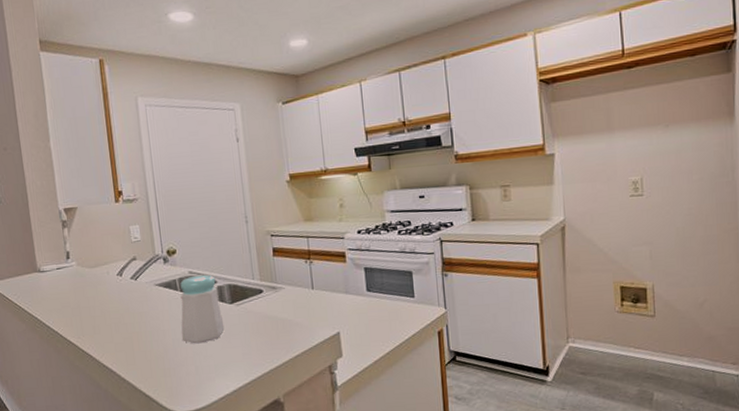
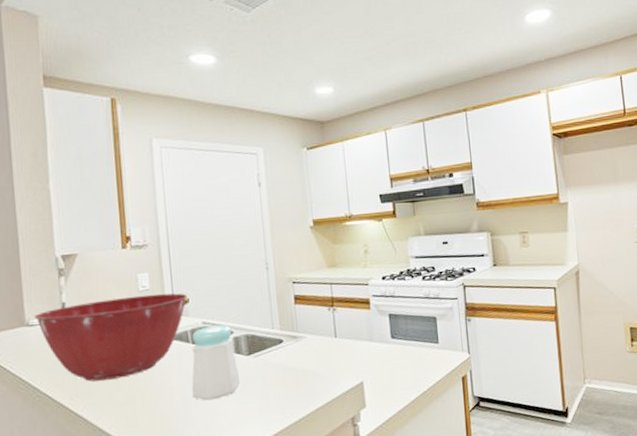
mixing bowl: none [44,244,175,323] -> present [35,293,188,382]

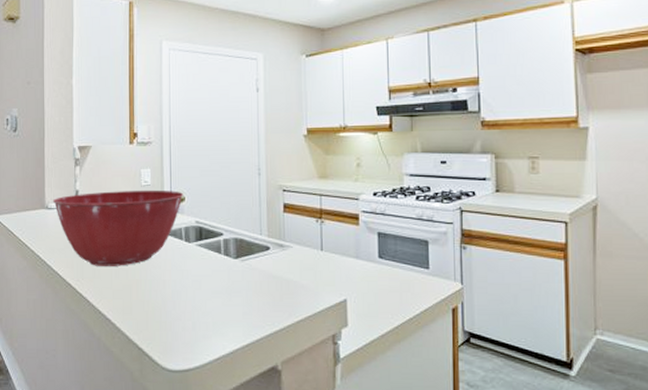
salt shaker: present [191,325,240,401] -> none [181,225,227,298]

